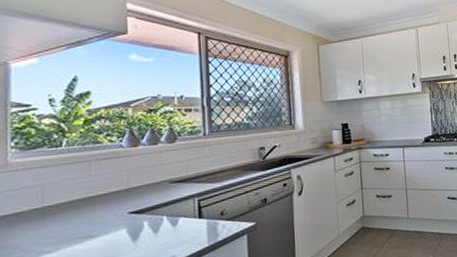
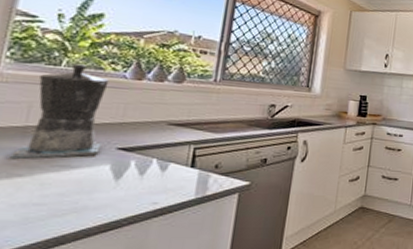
coffee maker: none [35,141,114,239] -> present [9,64,109,160]

